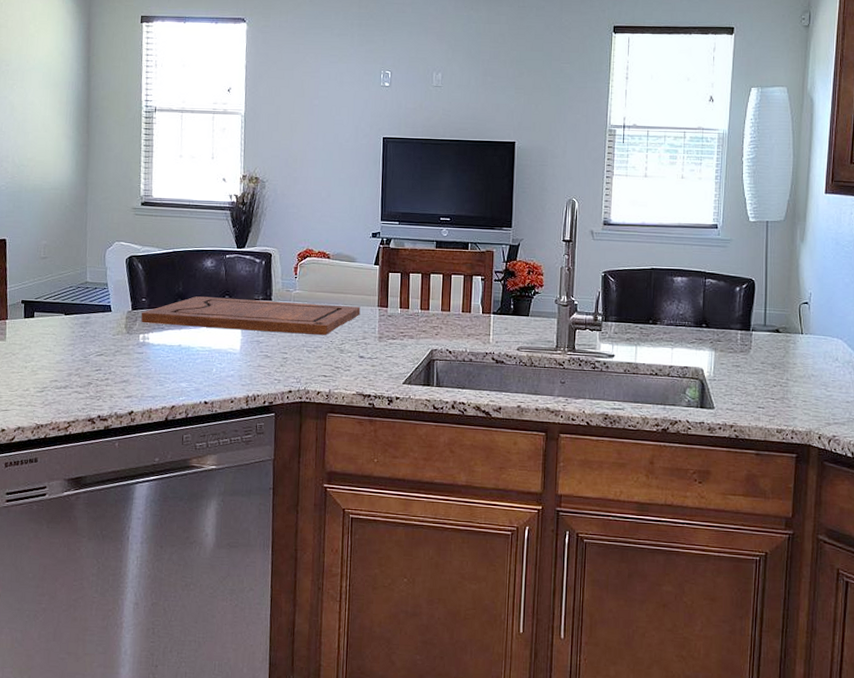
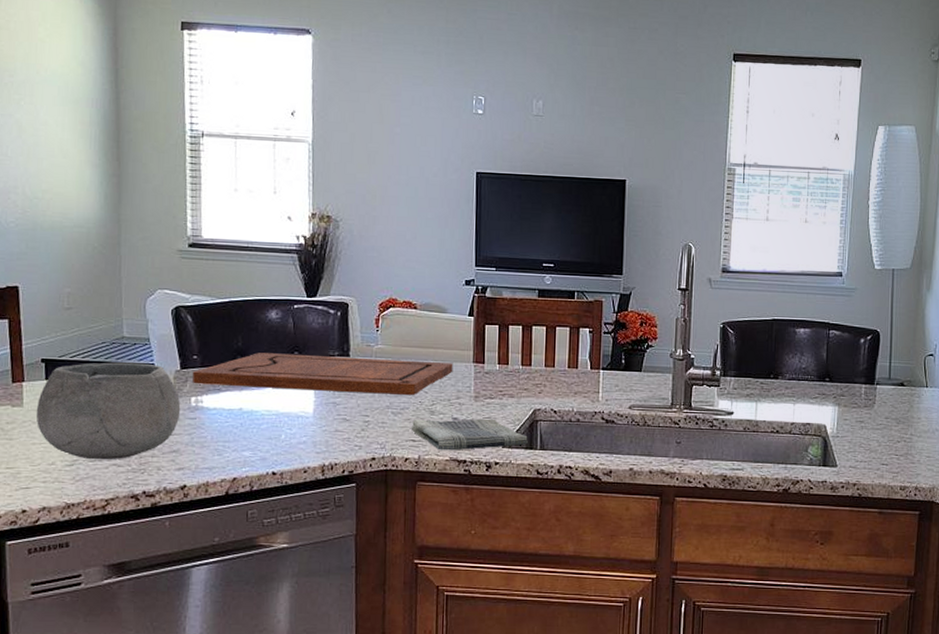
bowl: none [15,303,131,388] -> present [35,362,181,460]
dish towel: none [324,357,426,386] -> present [412,418,528,451]

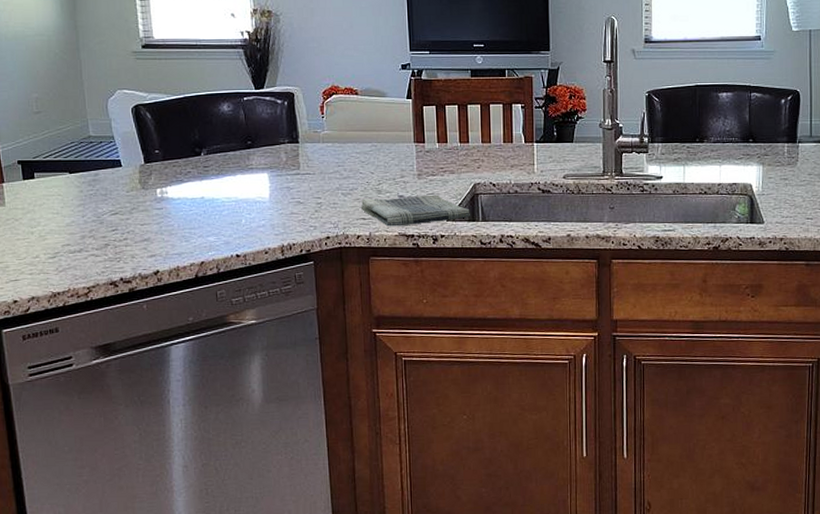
bowl: present [35,362,181,460] -> none [17,159,148,251]
cutting board: present [193,353,453,395] -> none [156,143,396,177]

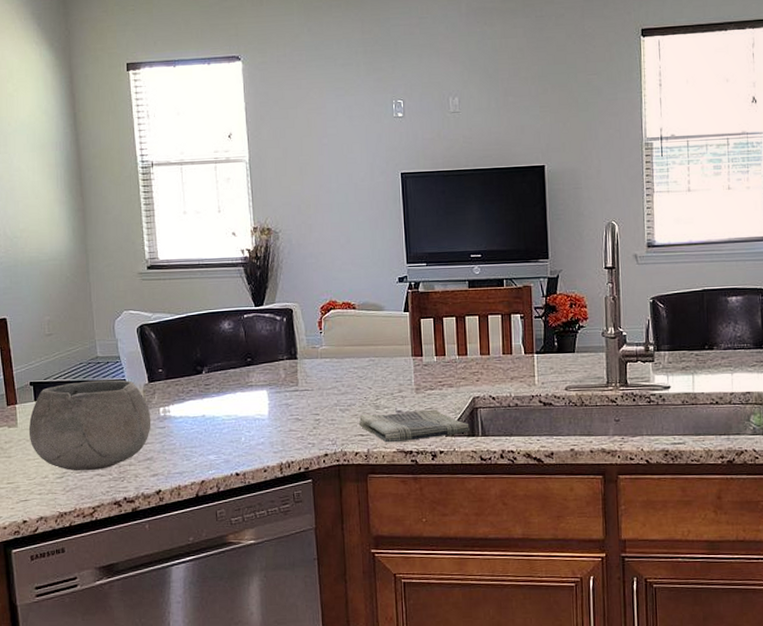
bowl: none [17,159,148,251] -> present [28,379,151,471]

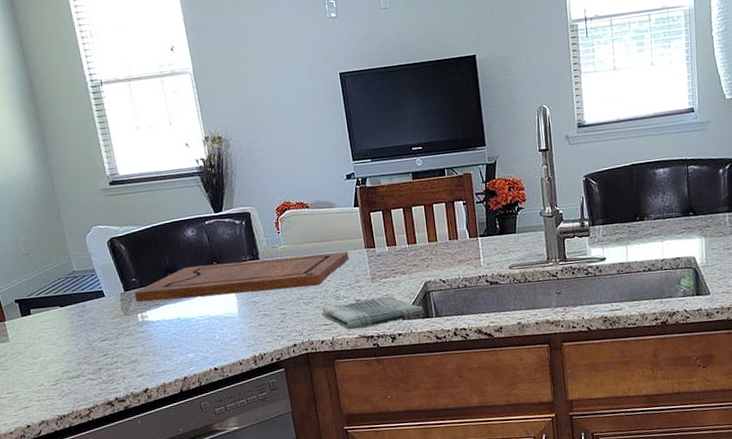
bowl: present [28,379,151,471] -> none [19,291,132,378]
cutting board: none [160,358,394,396] -> present [135,251,349,303]

